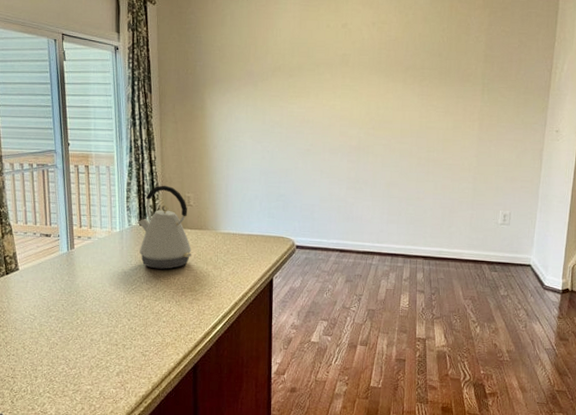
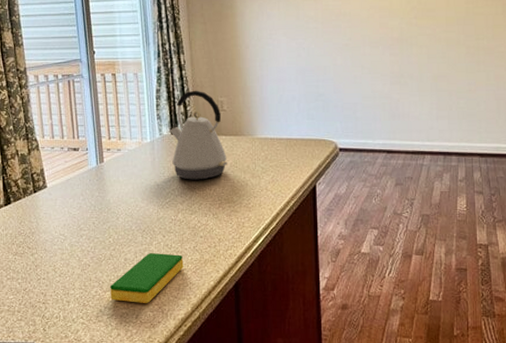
dish sponge: none [76,335,147,381] -> present [110,253,184,303]

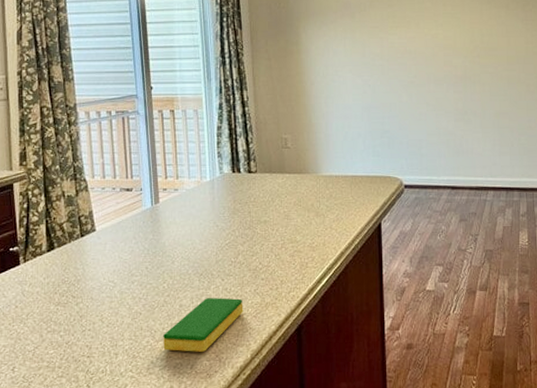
kettle: present [170,90,228,180] -> none [231,127,292,220]

